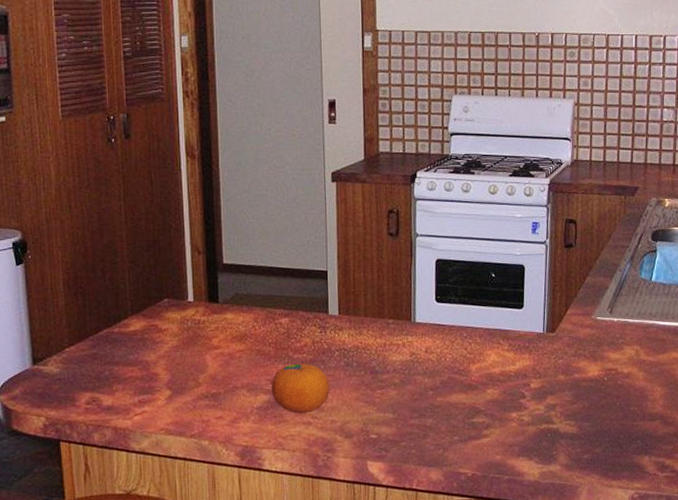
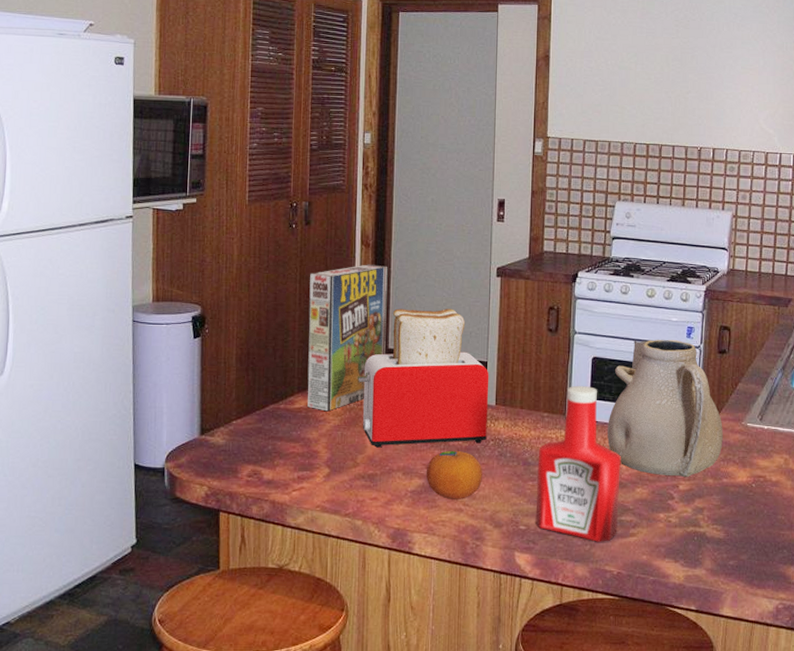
cereal box: none [135,176,220,333] -> present [307,264,388,412]
toaster: none [193,218,332,366] -> present [358,308,489,448]
ketchup bottle: none [385,289,471,446] -> present [535,385,621,542]
teapot: none [455,236,573,376] -> present [607,339,723,478]

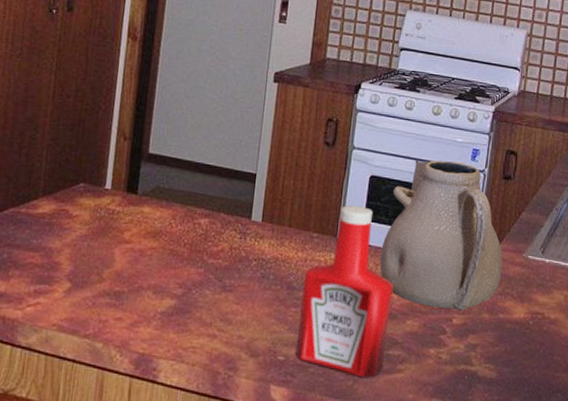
cereal box: present [307,264,388,412] -> none [52,58,155,219]
toaster: present [358,308,489,448] -> none [111,109,258,262]
fruit: present [426,450,482,499] -> none [178,269,242,324]

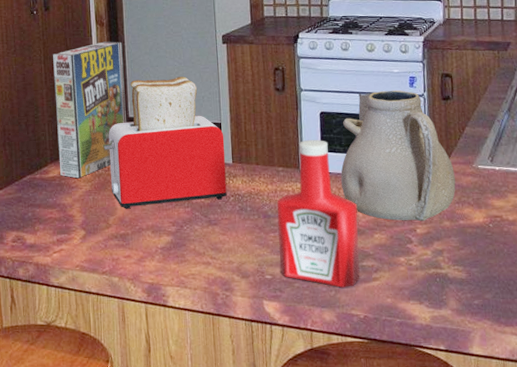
cereal box: none [52,58,155,219] -> present [53,41,126,179]
toaster: none [111,109,258,262] -> present [103,76,227,209]

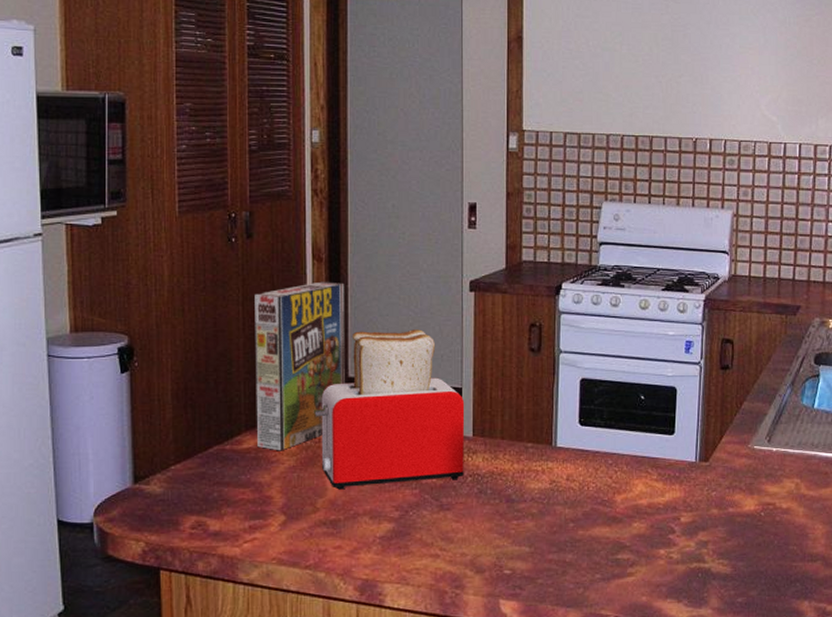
ketchup bottle: present [277,139,360,288] -> none [521,410,615,584]
teapot: present [341,89,456,222] -> none [600,355,728,509]

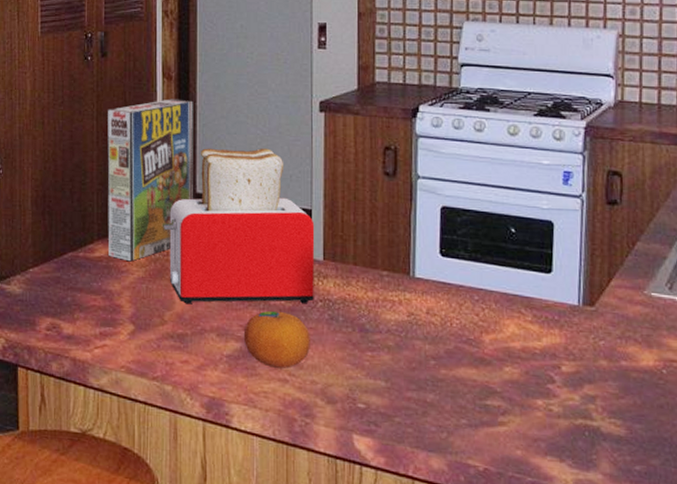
fruit: none [396,489,460,544] -> present [243,310,310,368]

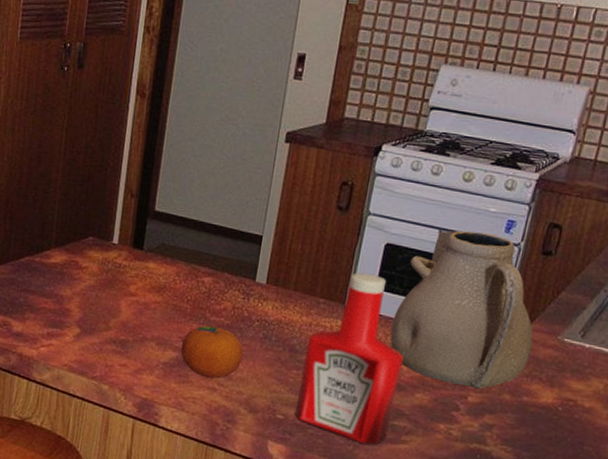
cereal box: present [107,99,193,262] -> none [63,116,163,270]
toaster: present [163,148,315,304] -> none [118,168,263,322]
ketchup bottle: none [377,239,483,430] -> present [295,272,403,445]
teapot: none [464,186,619,357] -> present [390,229,533,390]

